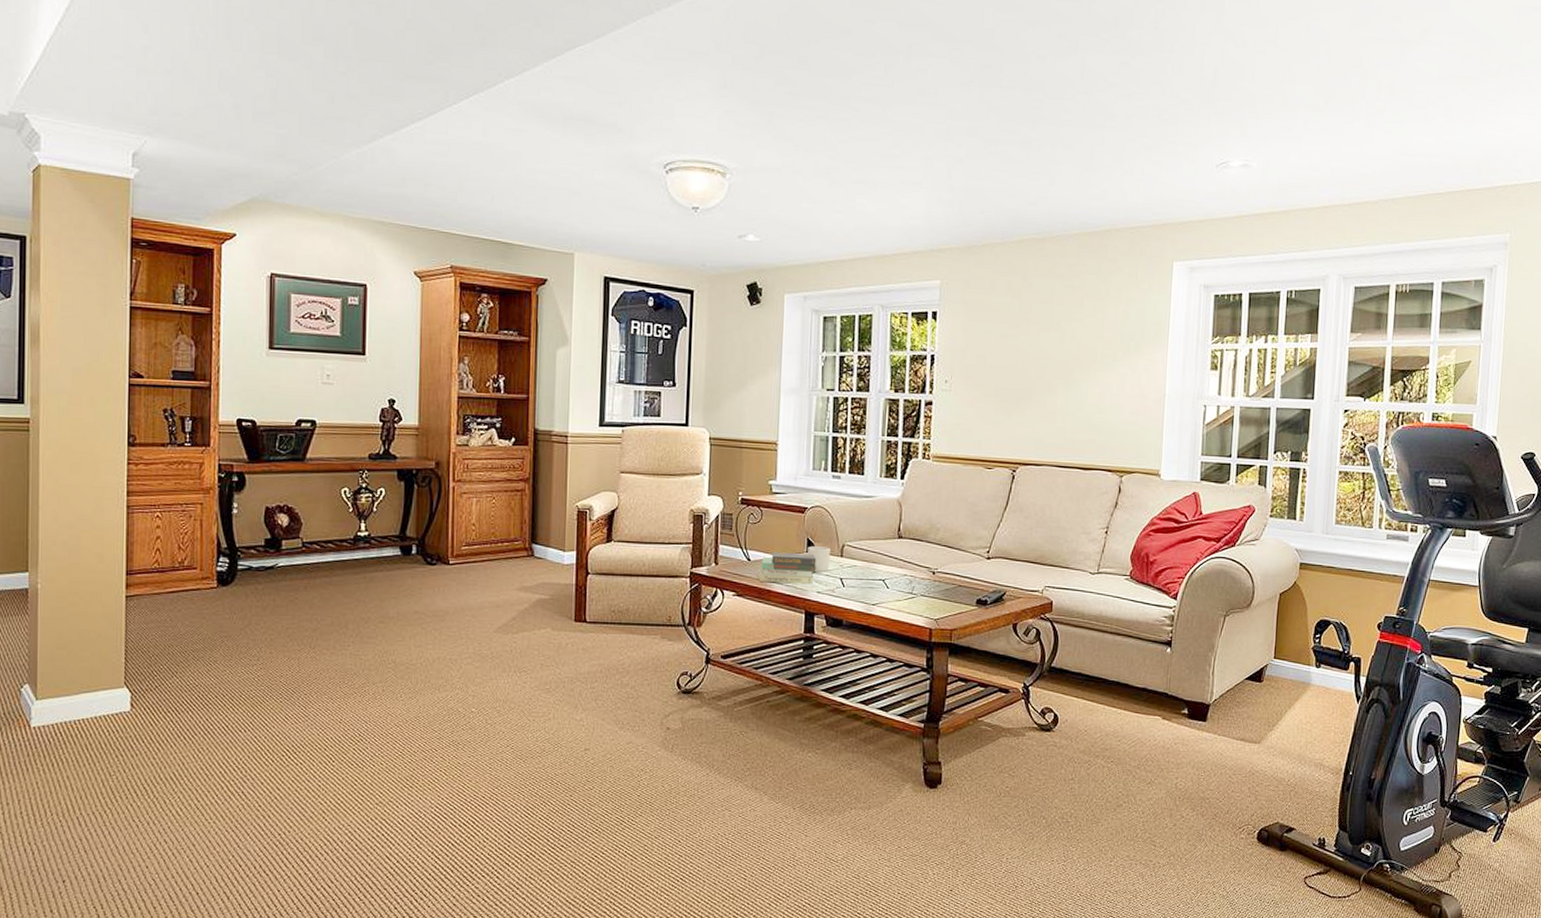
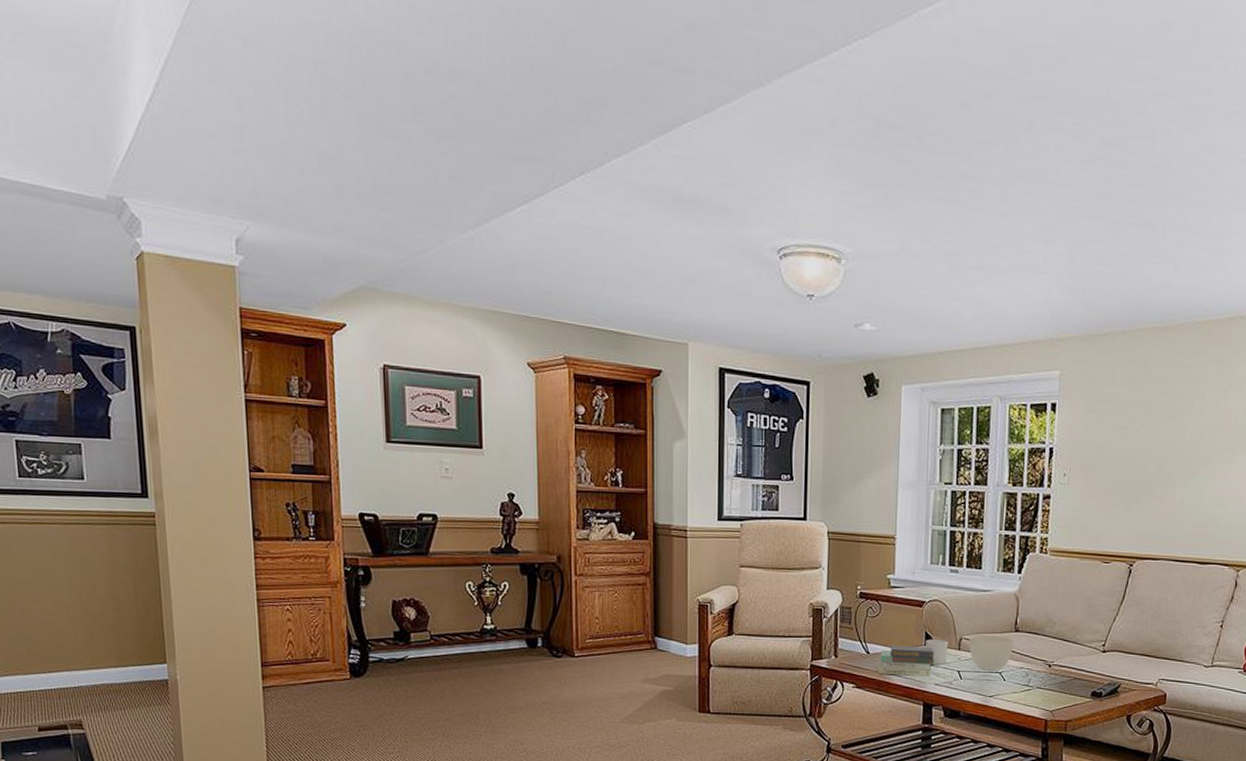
bowl: none [851,541,897,578] -> present [969,635,1014,671]

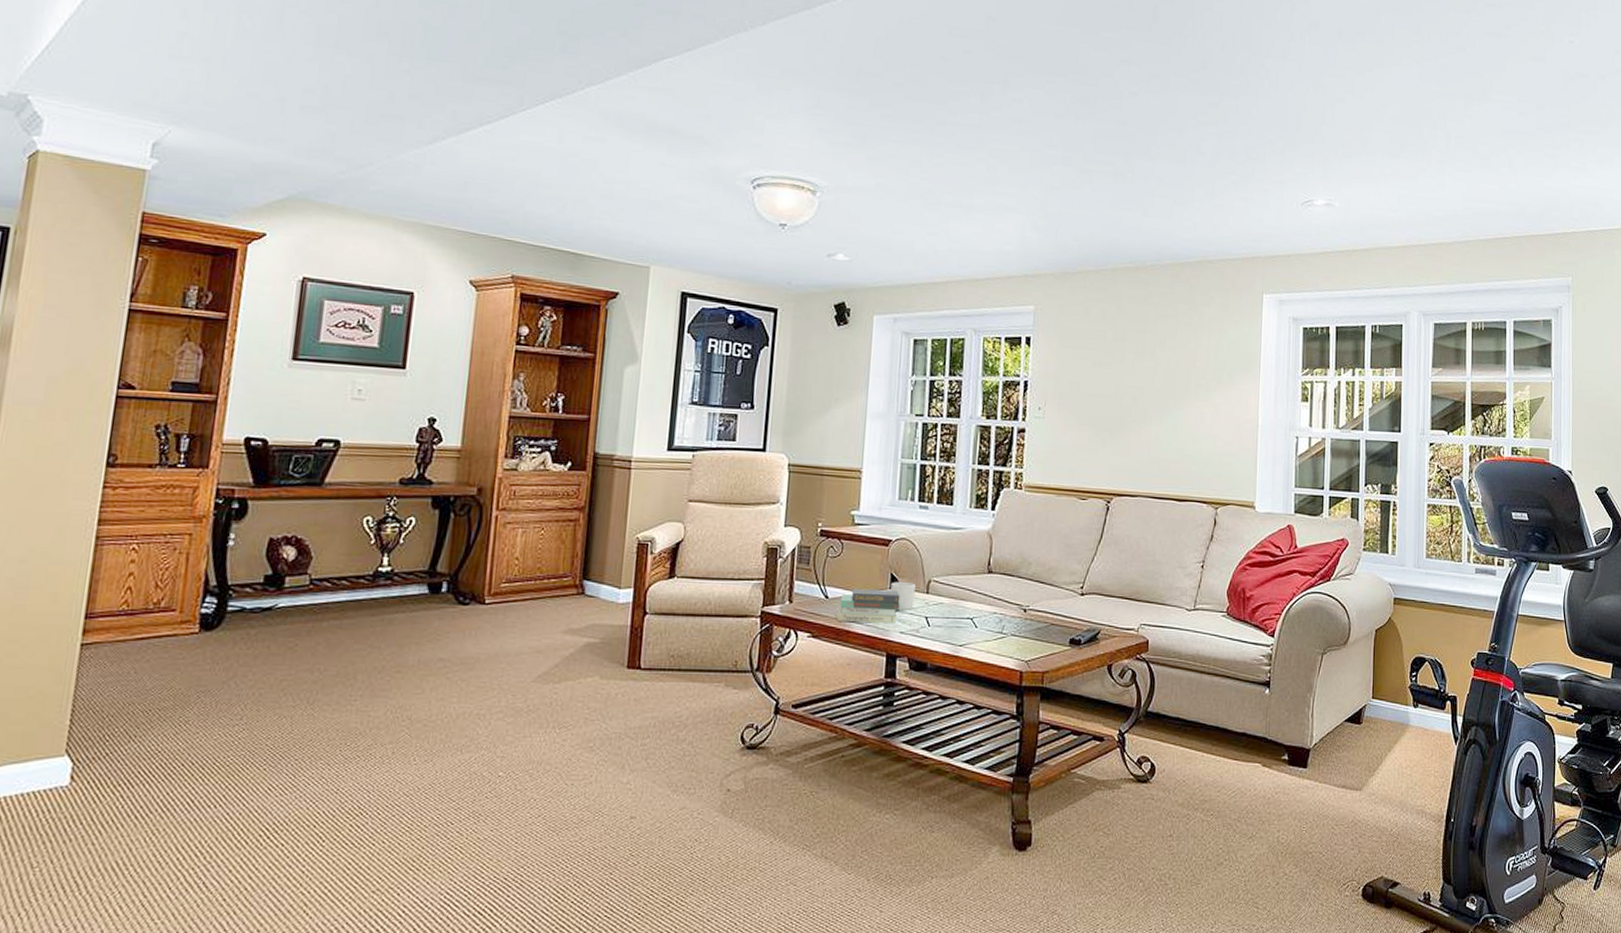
bowl: present [969,635,1014,671] -> none [938,577,986,617]

